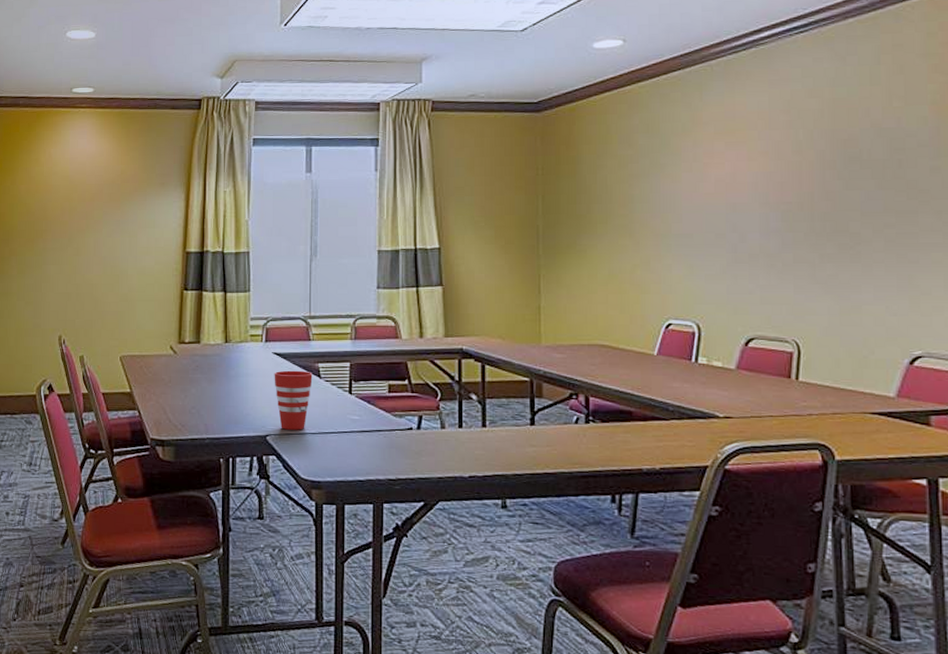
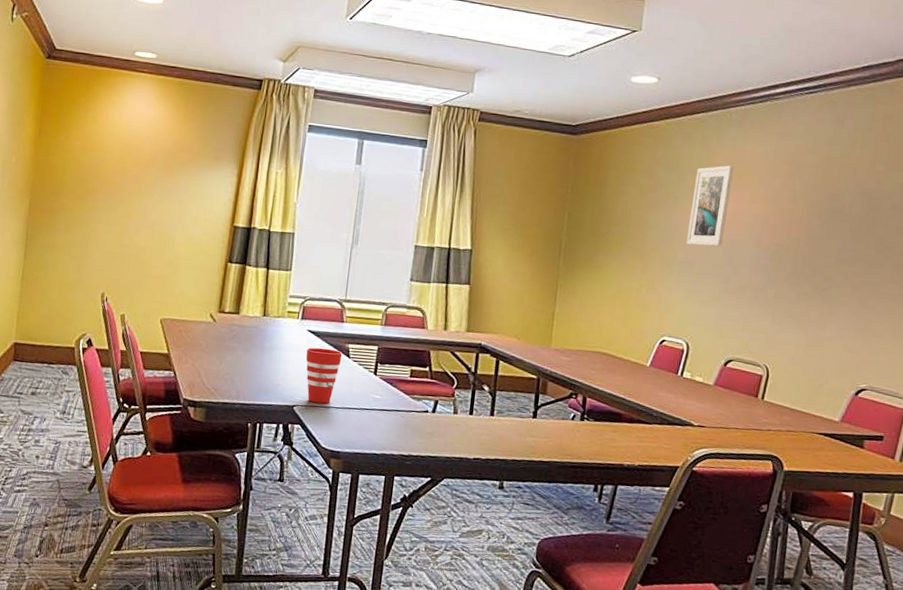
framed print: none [680,123,724,215] -> present [686,165,734,247]

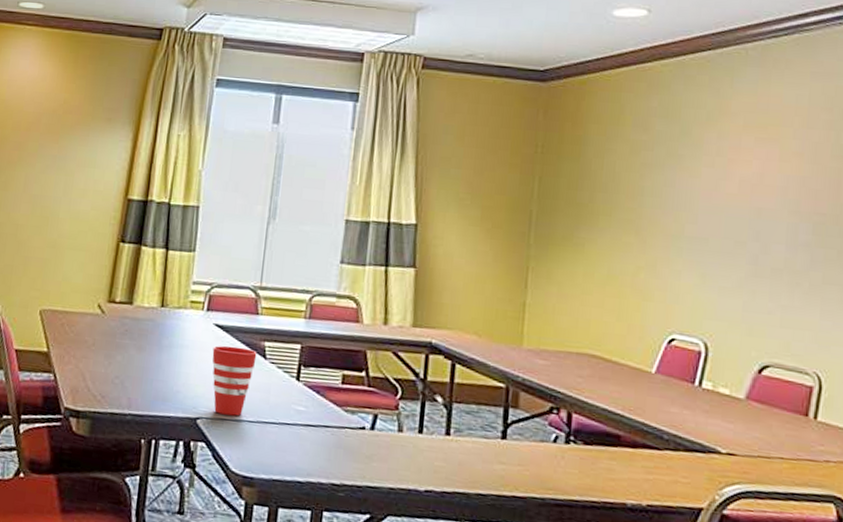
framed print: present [686,165,734,247] -> none [697,114,755,218]

